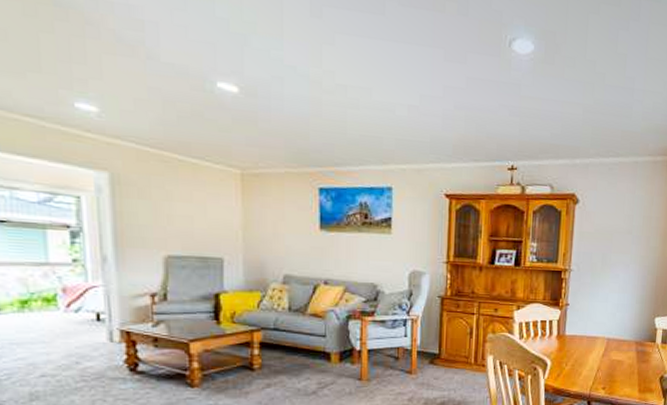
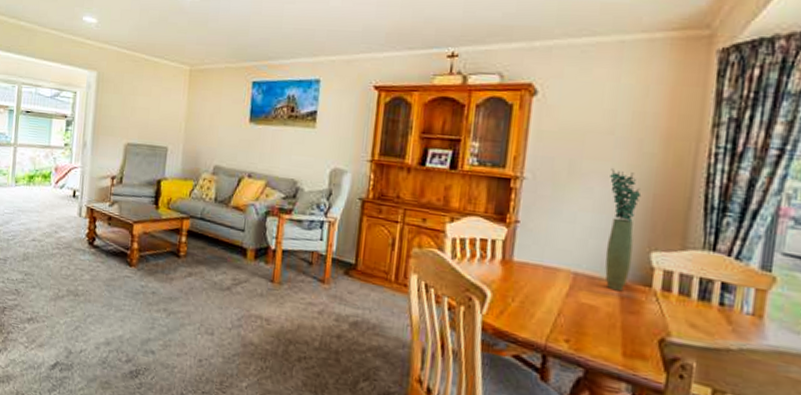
vase: none [627,260,649,348] -> present [605,169,642,292]

